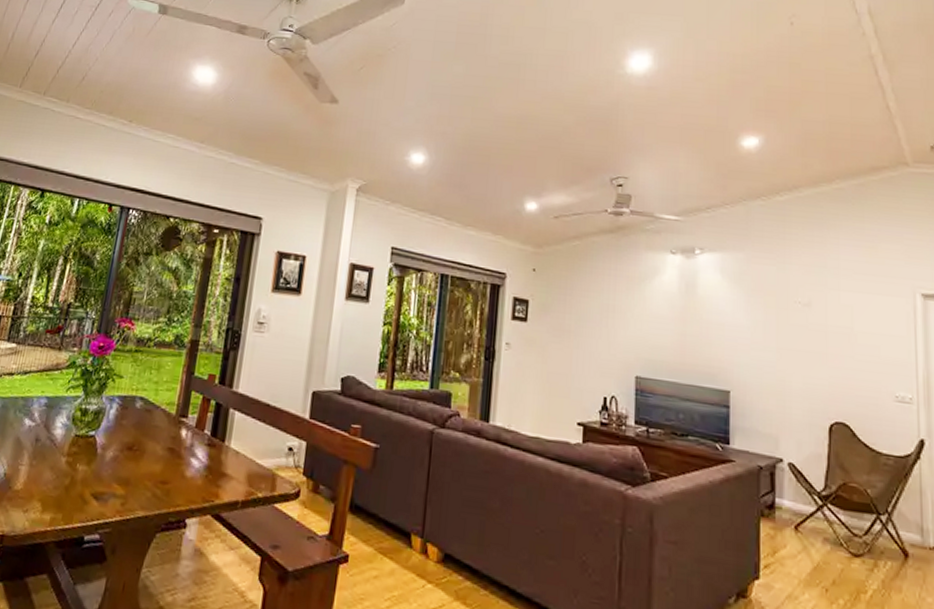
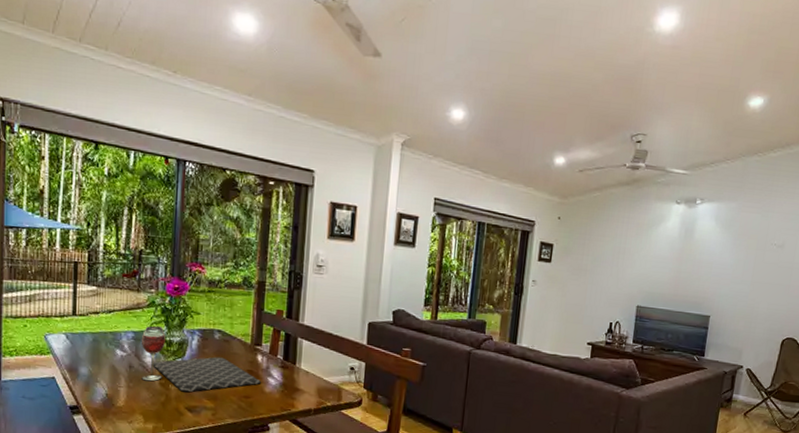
wineglass: none [47,390,82,459] -> present [142,325,166,382]
placemat: none [62,430,182,475] -> present [152,357,261,393]

